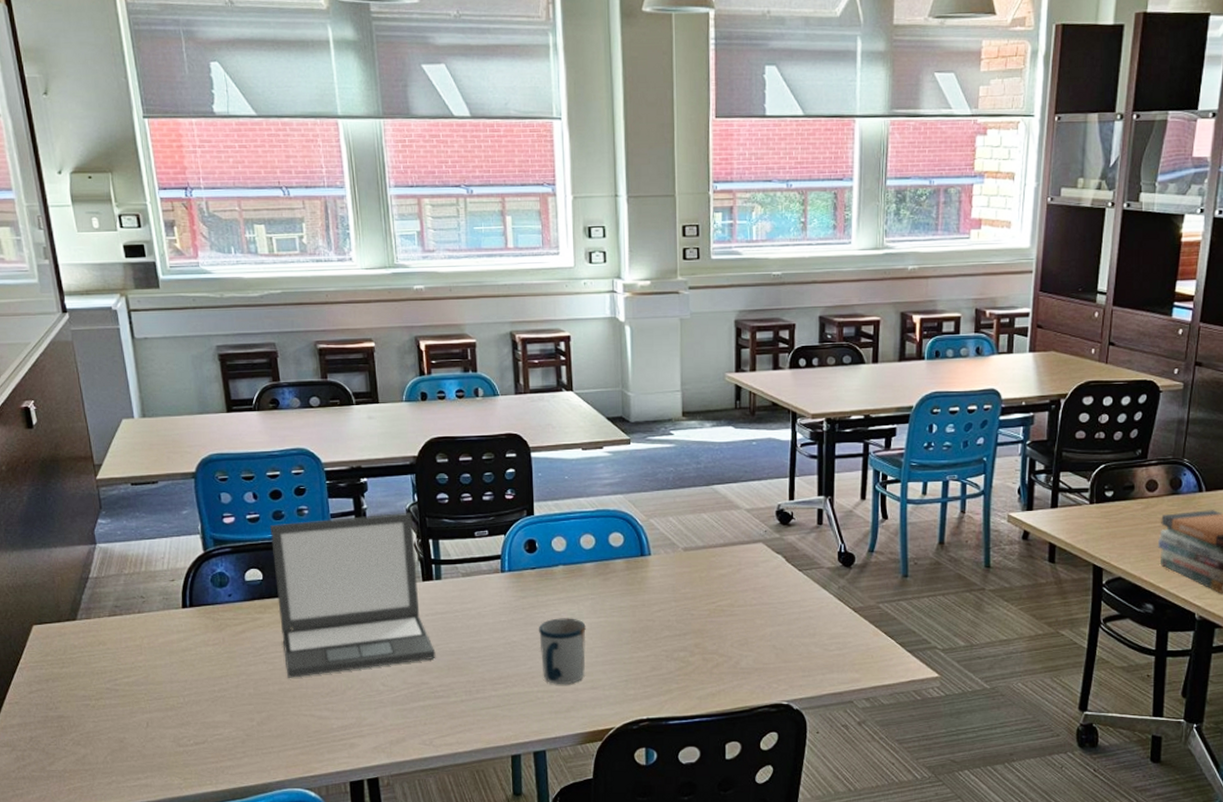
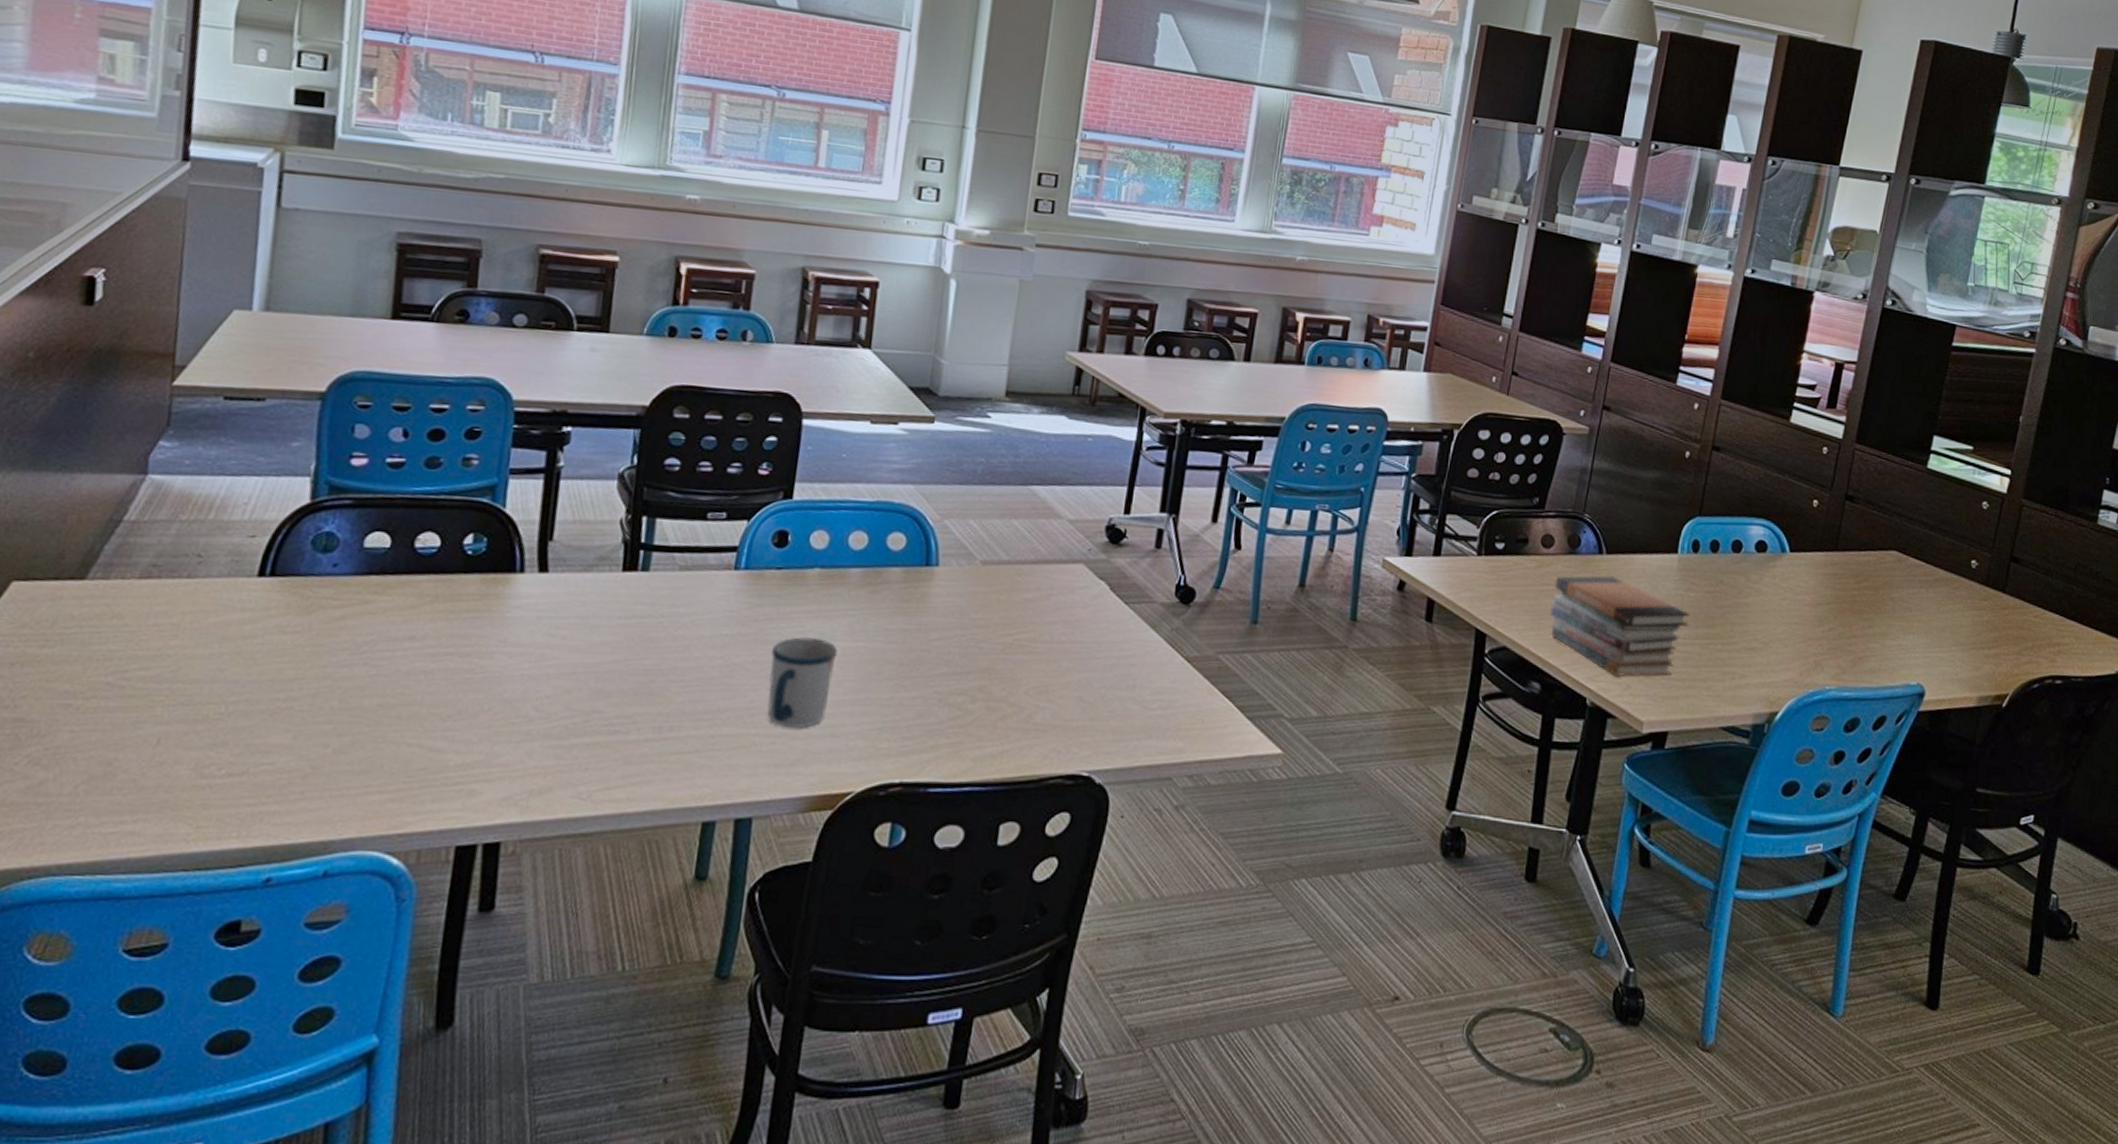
laptop: present [270,512,436,678] -> none [395,474,626,690]

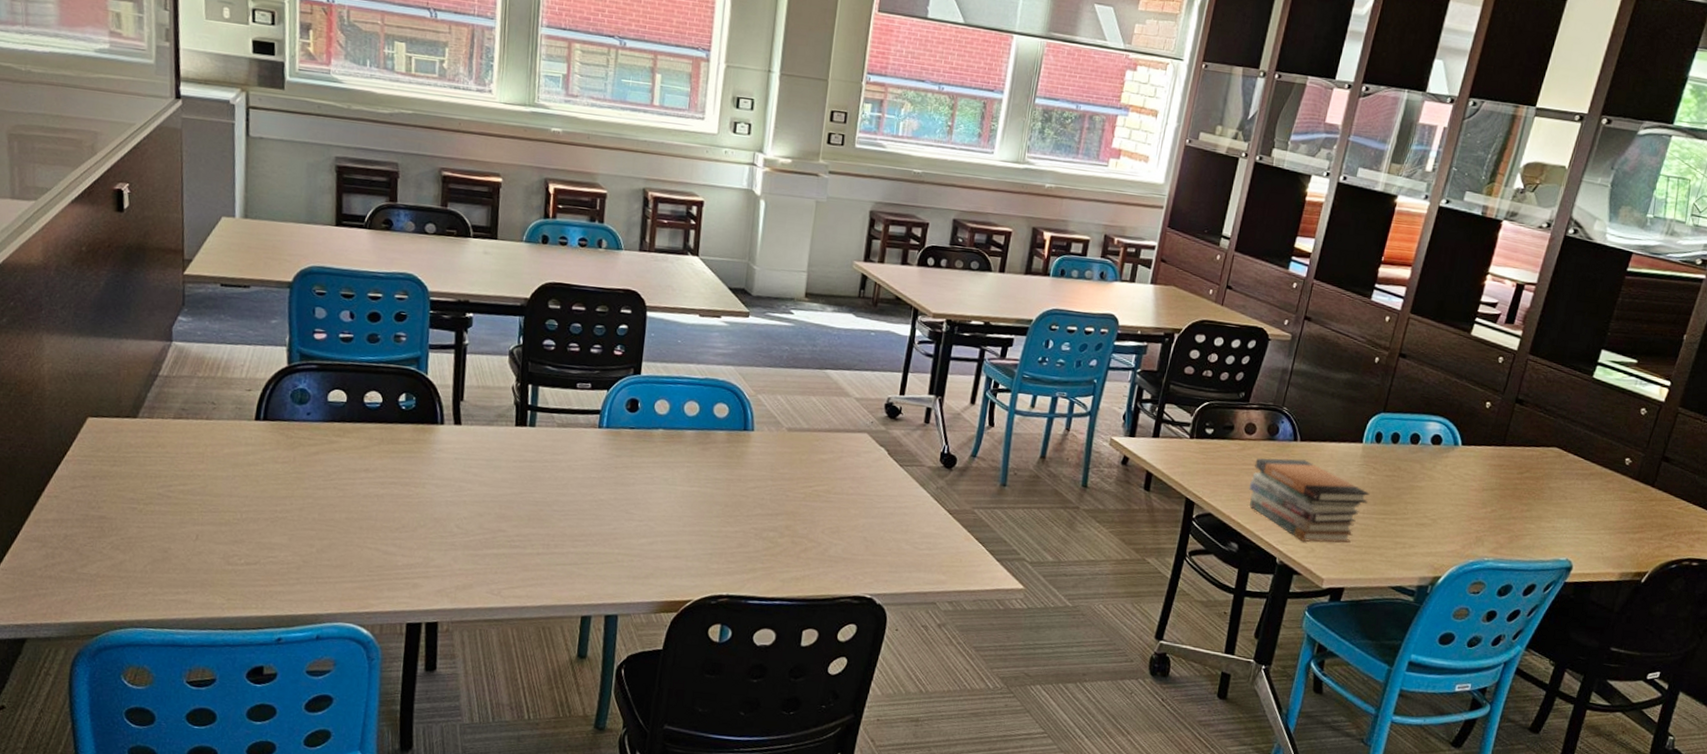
mug: present [767,637,837,729] -> none [626,481,678,550]

